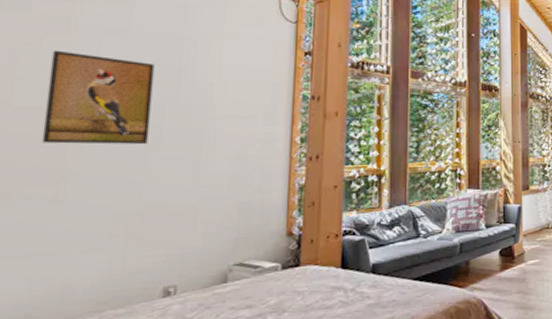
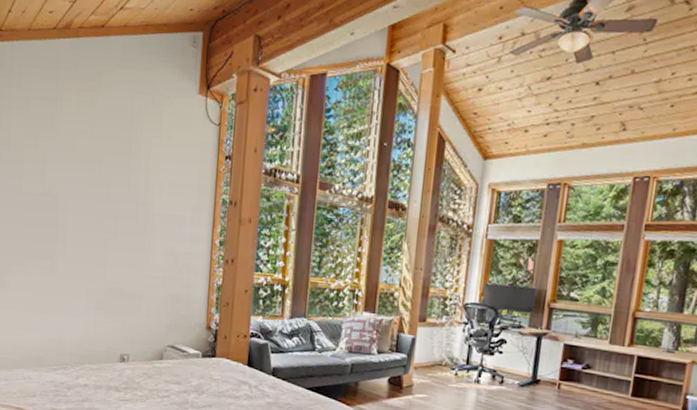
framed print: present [41,50,155,145] -> none [41,145,112,234]

